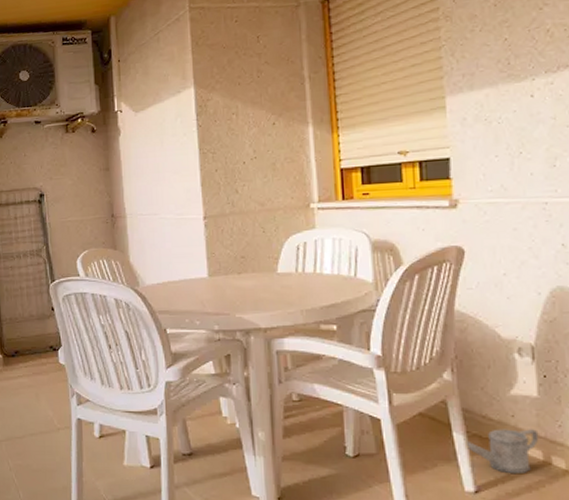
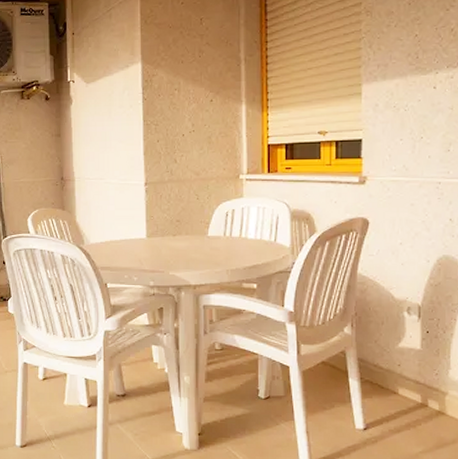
watering can: present [464,429,539,474] -> none [358,376,419,415]

